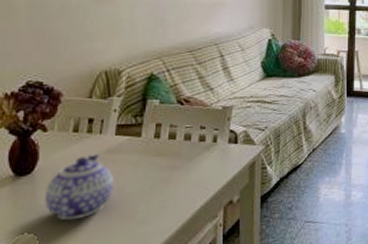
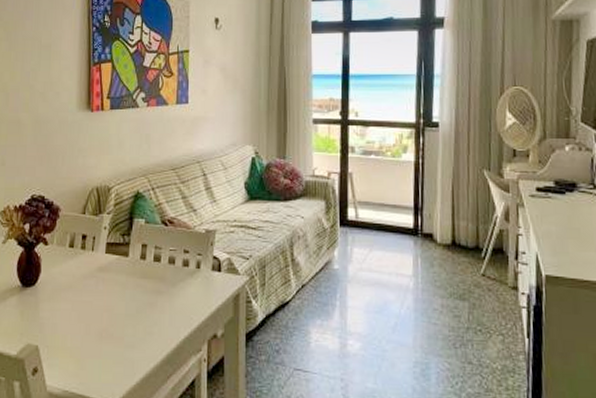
teapot: present [45,153,115,221] -> none [46,270,105,336]

